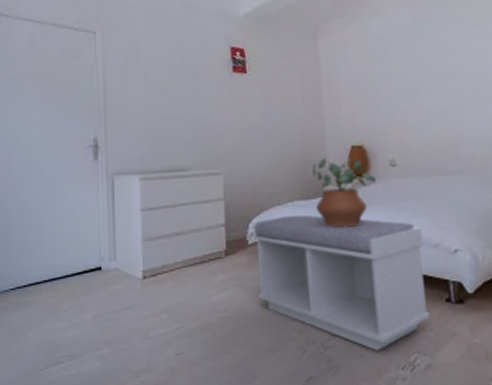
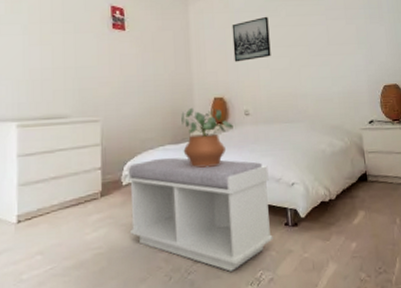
wall art: none [371,44,423,103] -> present [232,16,271,62]

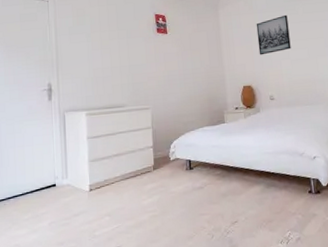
bench: present [128,157,273,272] -> none [174,137,299,232]
potted plant: present [181,107,233,168] -> none [216,95,261,145]

